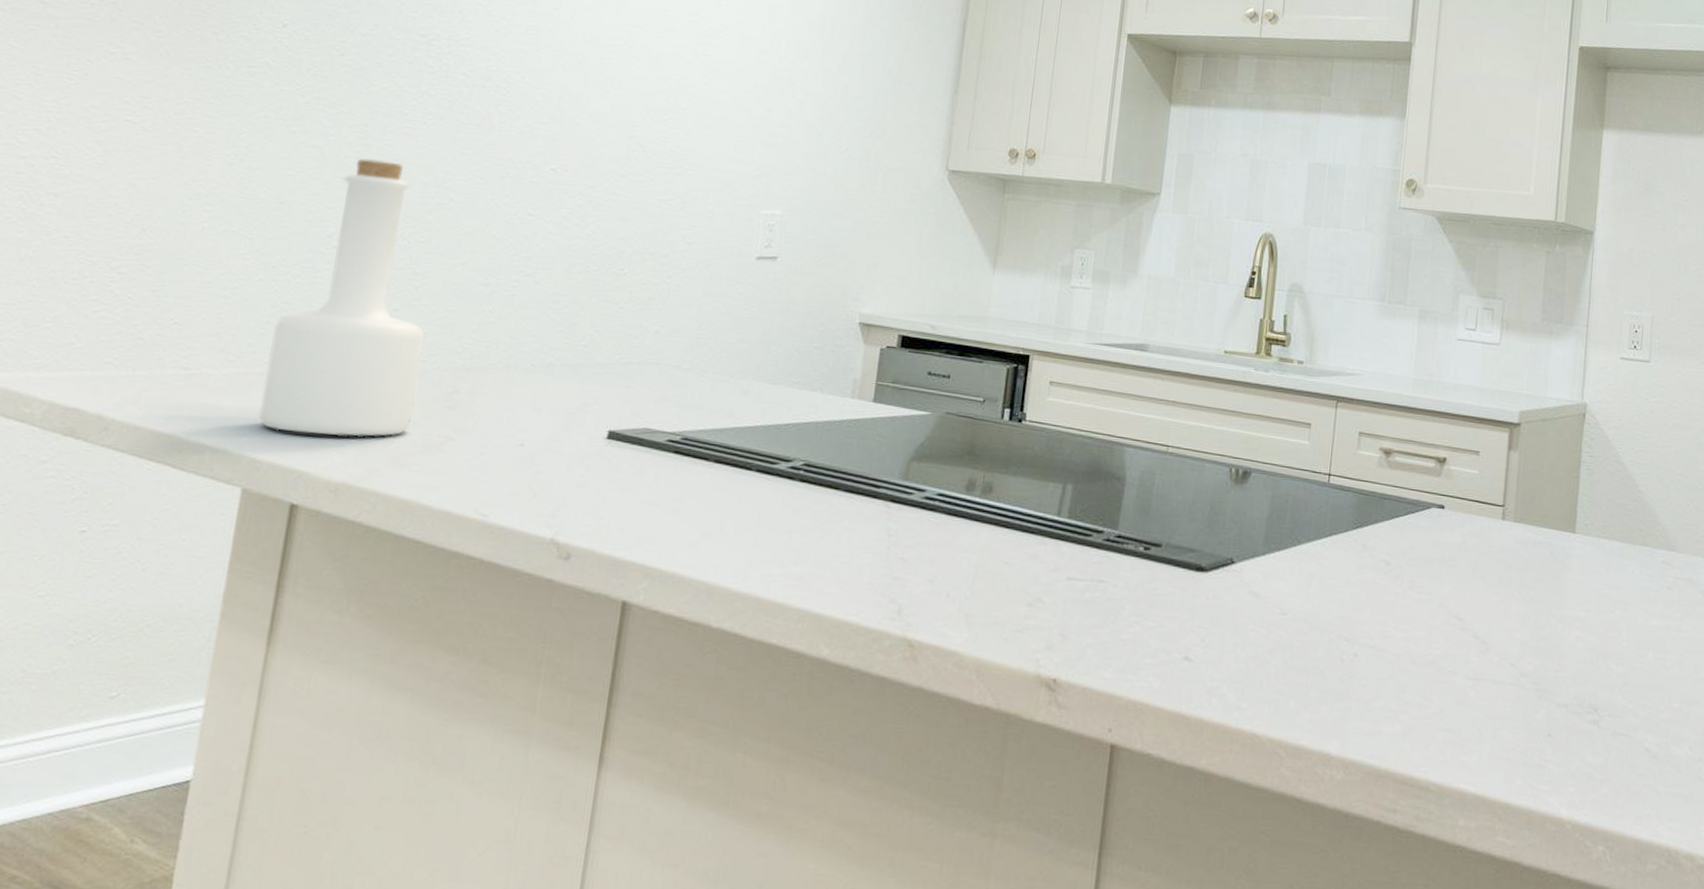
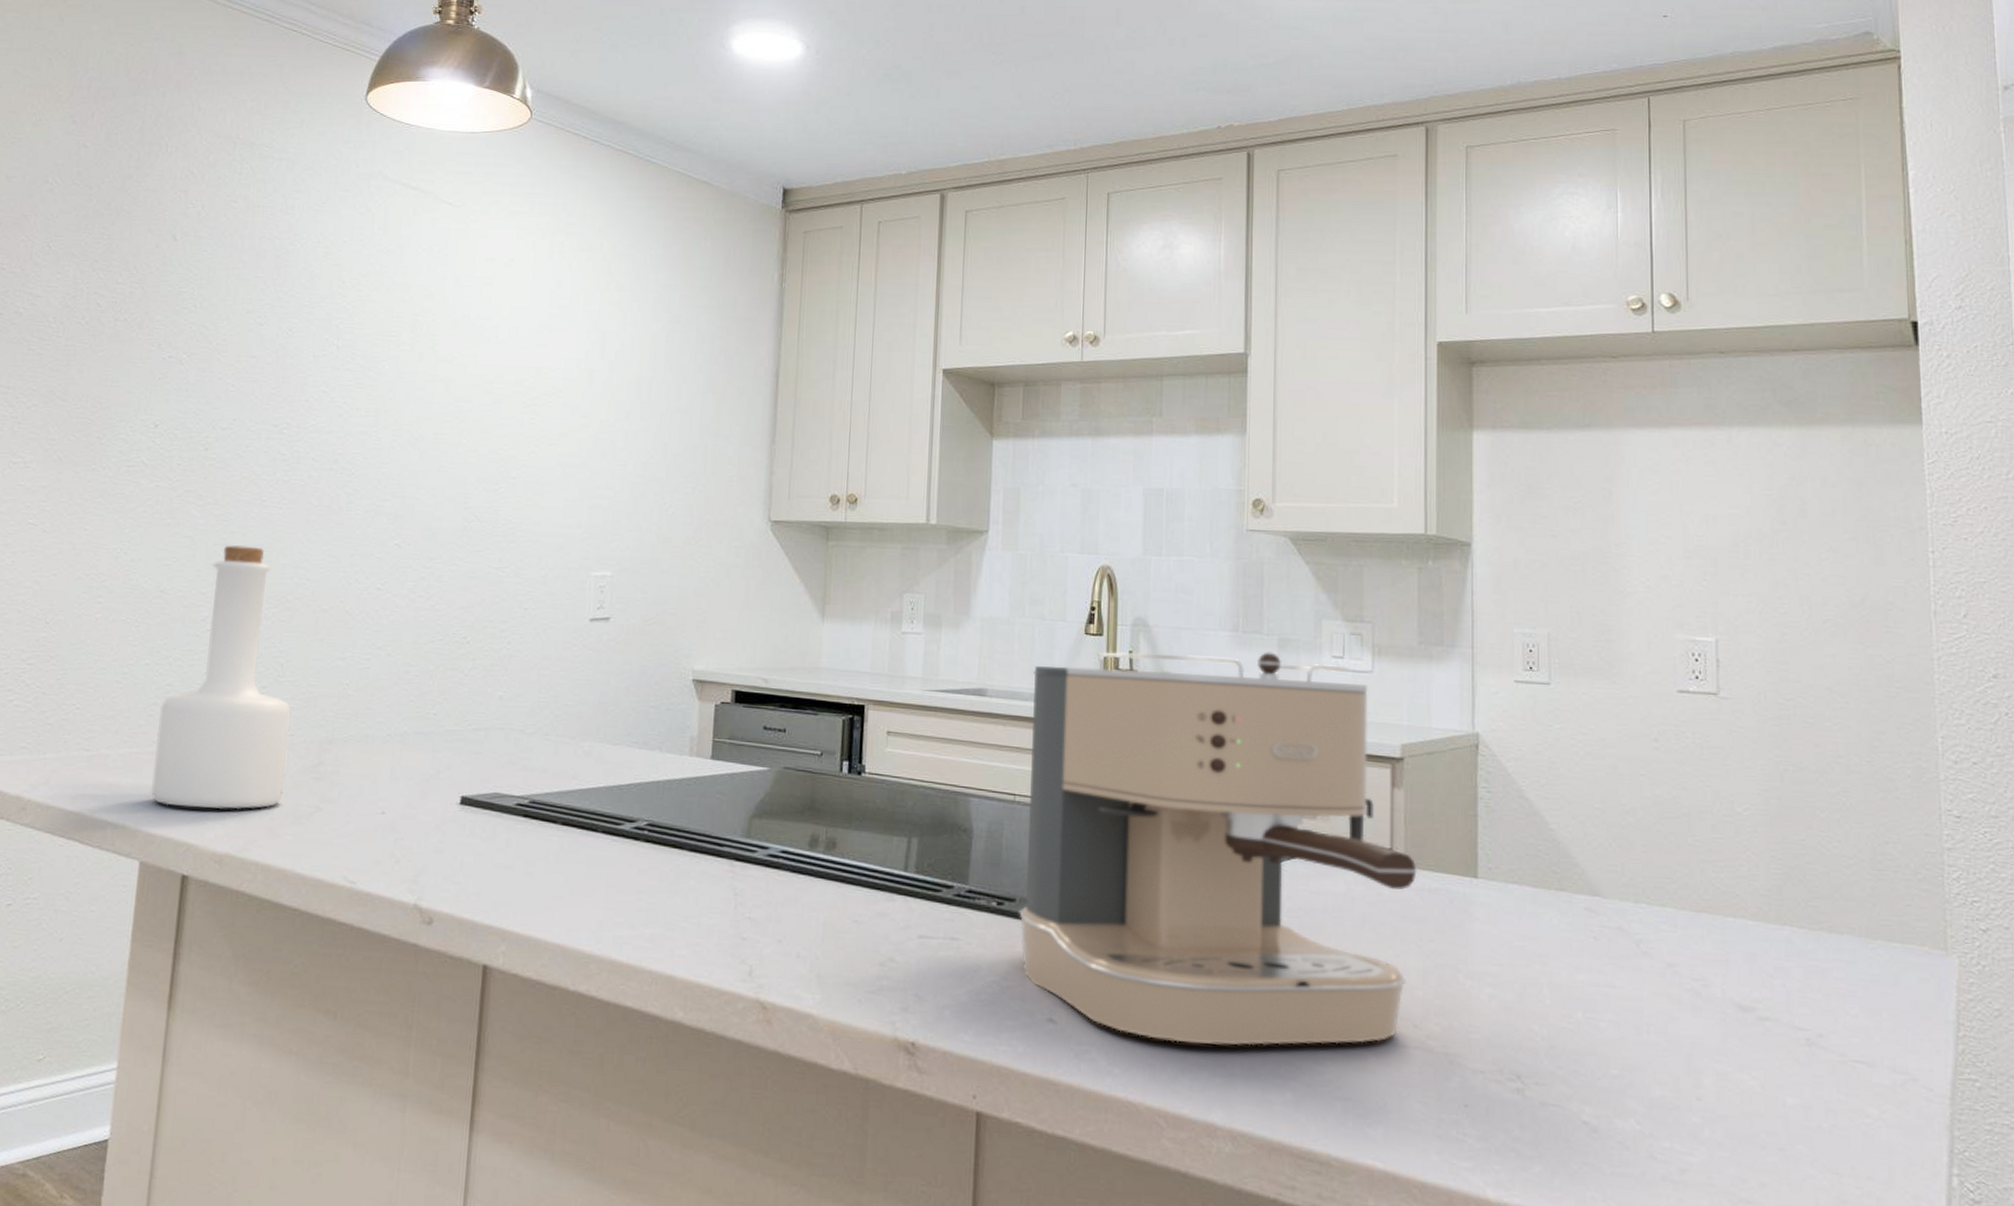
coffee maker: none [1164,314,1524,682] -> present [1019,652,1417,1046]

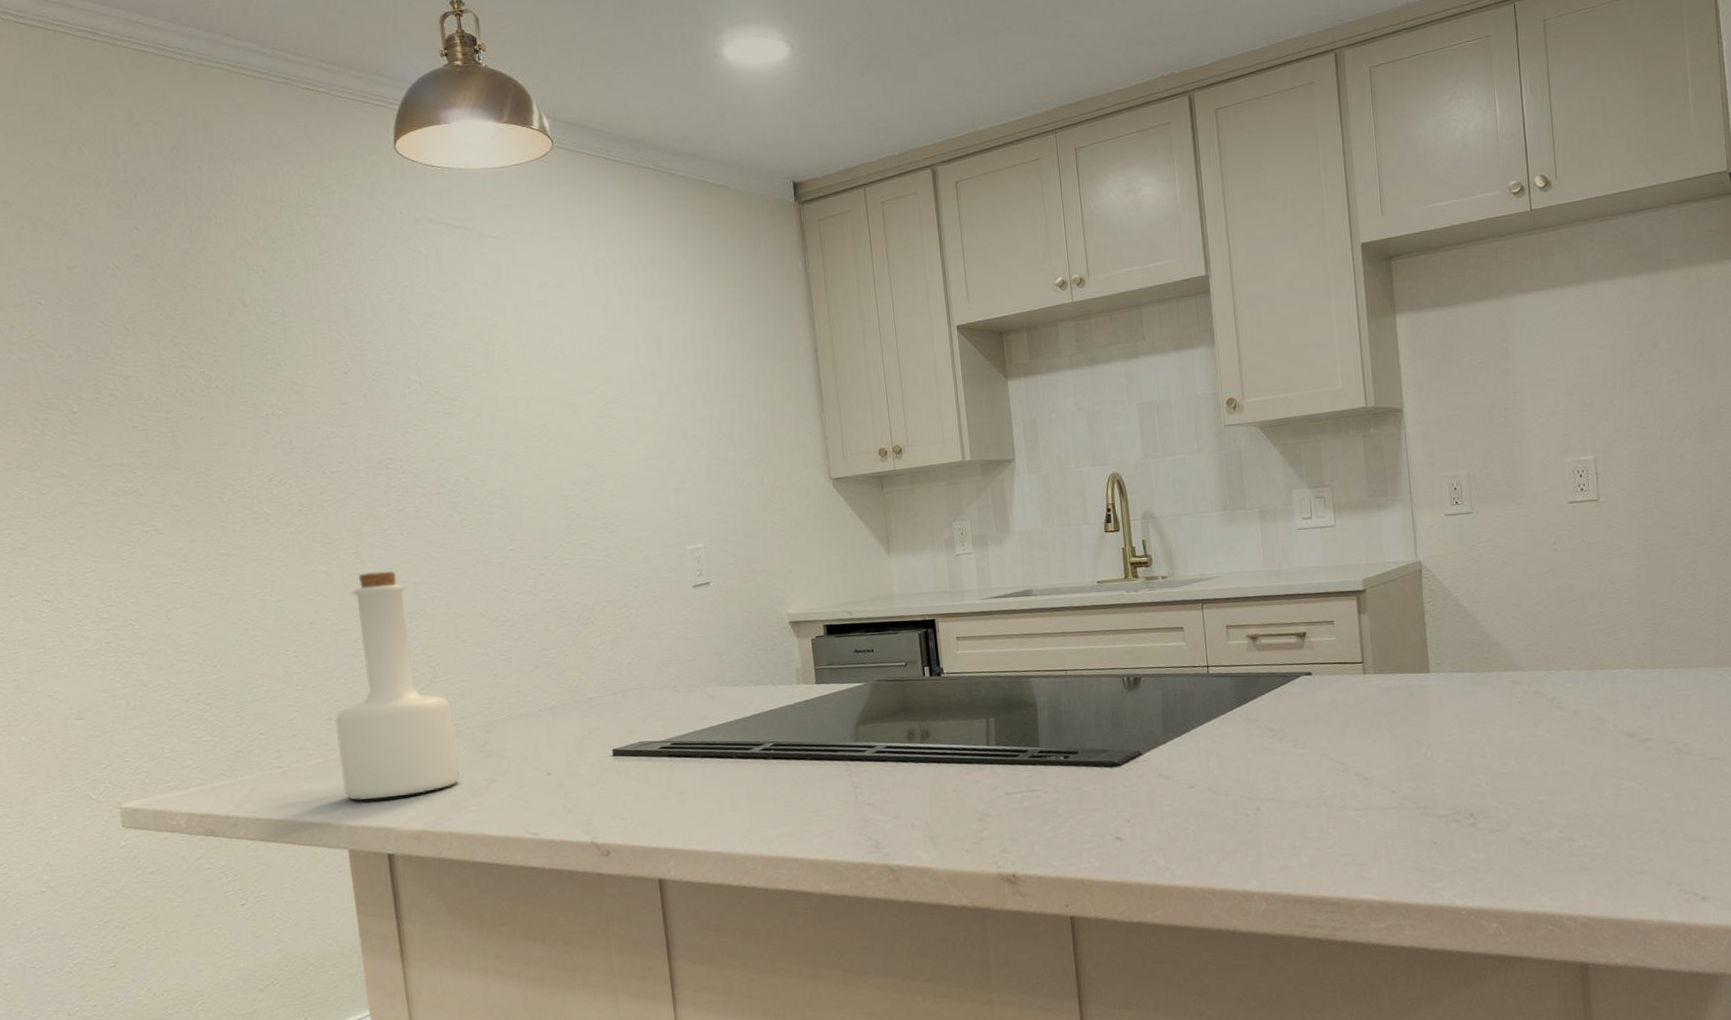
coffee maker: present [1019,652,1417,1046] -> none [1068,522,1384,838]

